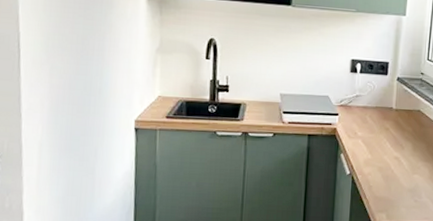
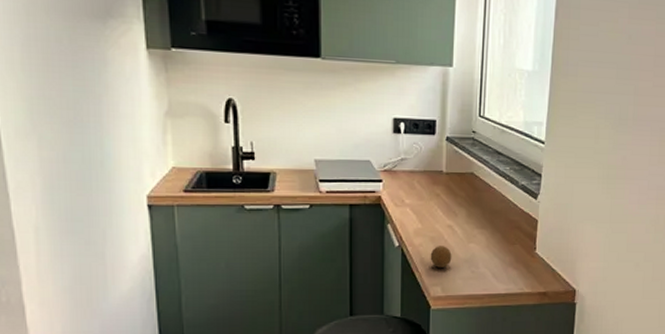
fruit: none [377,175,397,196] -> present [430,246,452,267]

